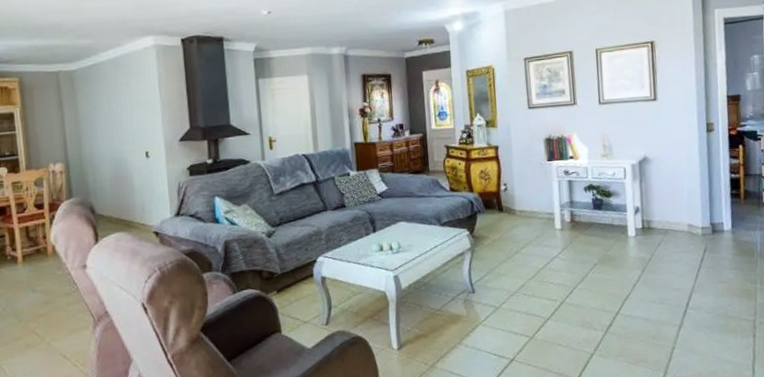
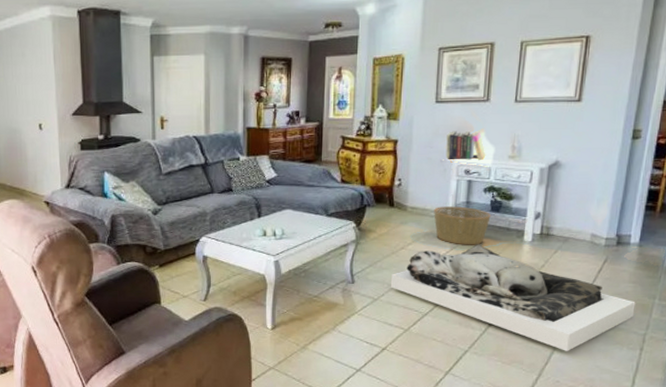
dog bed: none [509,242,741,345] -> present [390,244,636,351]
basket: none [541,206,595,245] -> present [434,206,491,245]

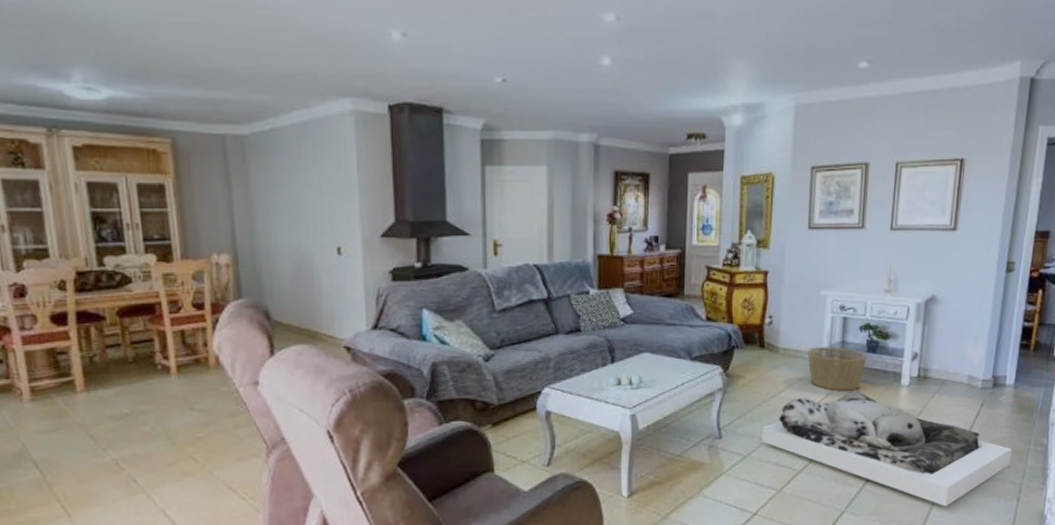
books: present [445,131,486,161] -> none [819,261,862,295]

